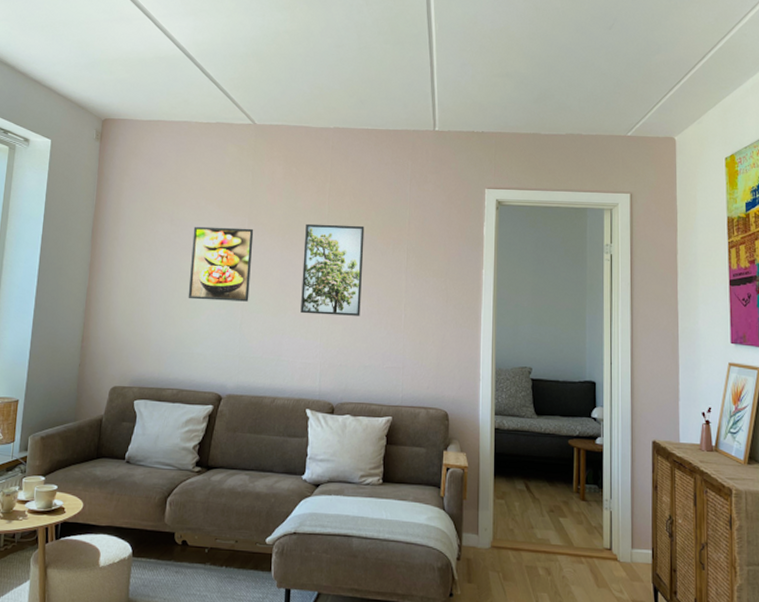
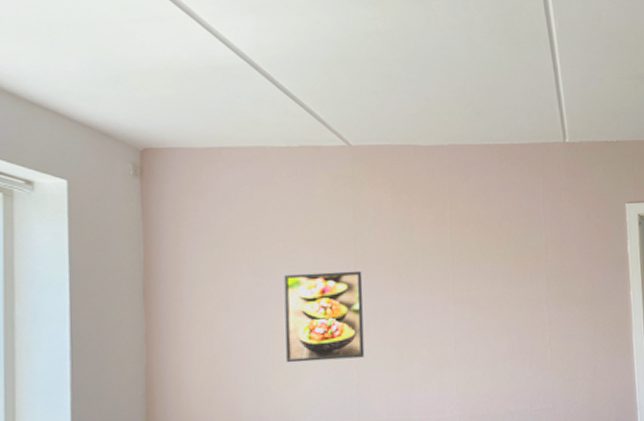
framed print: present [301,223,365,316] -> none [425,255,500,363]

